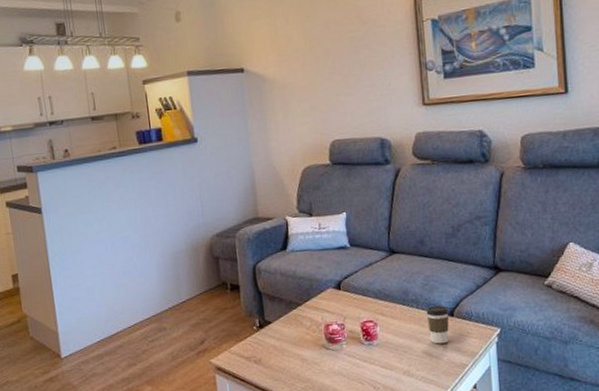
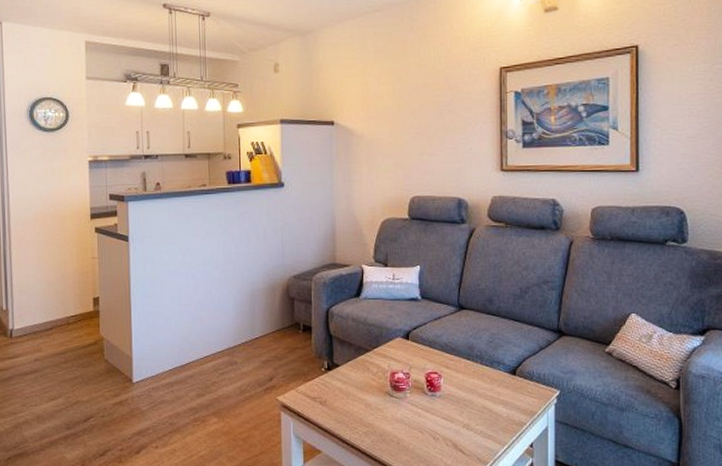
coffee cup: present [426,306,449,344] -> none [489,364,512,401]

